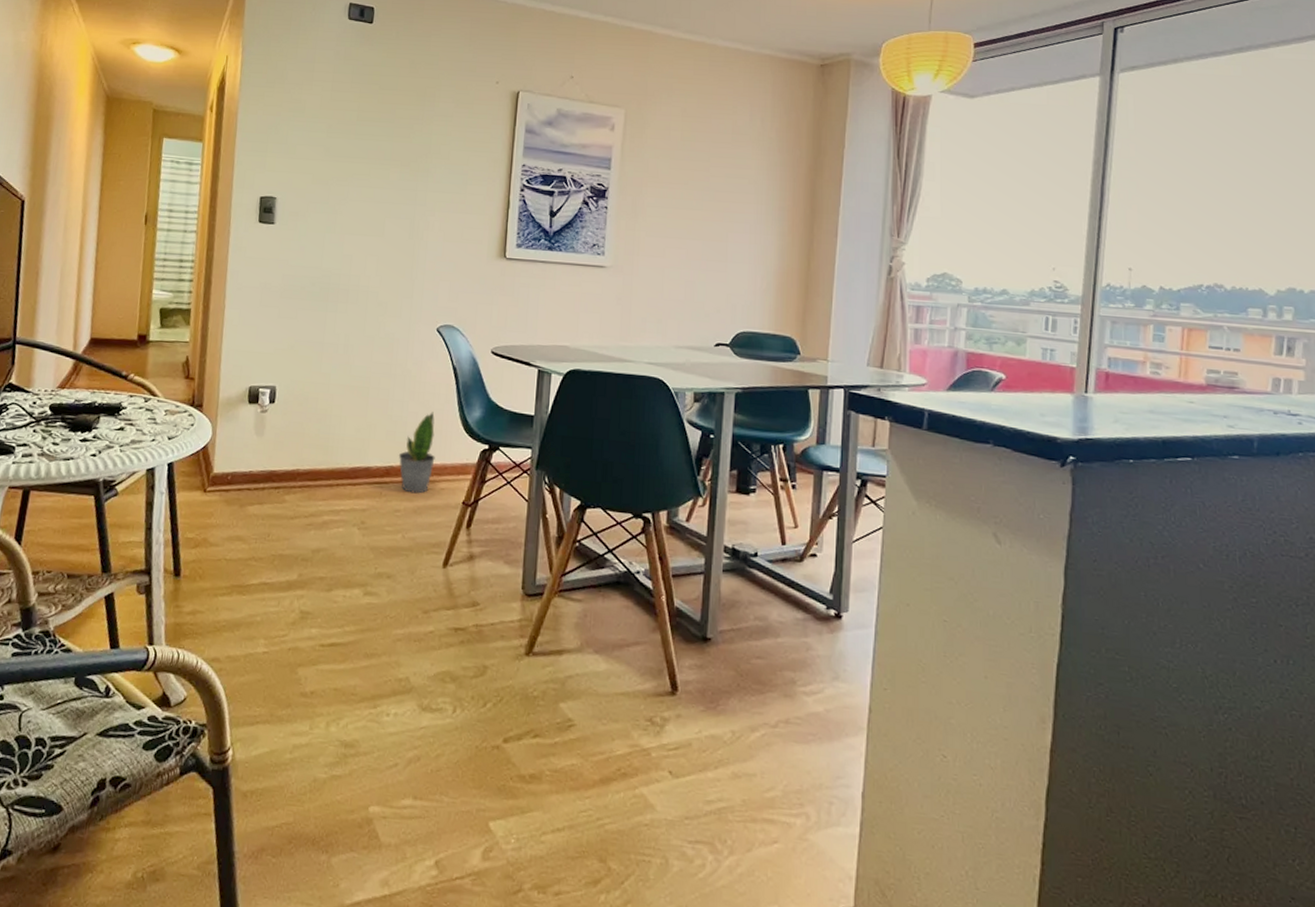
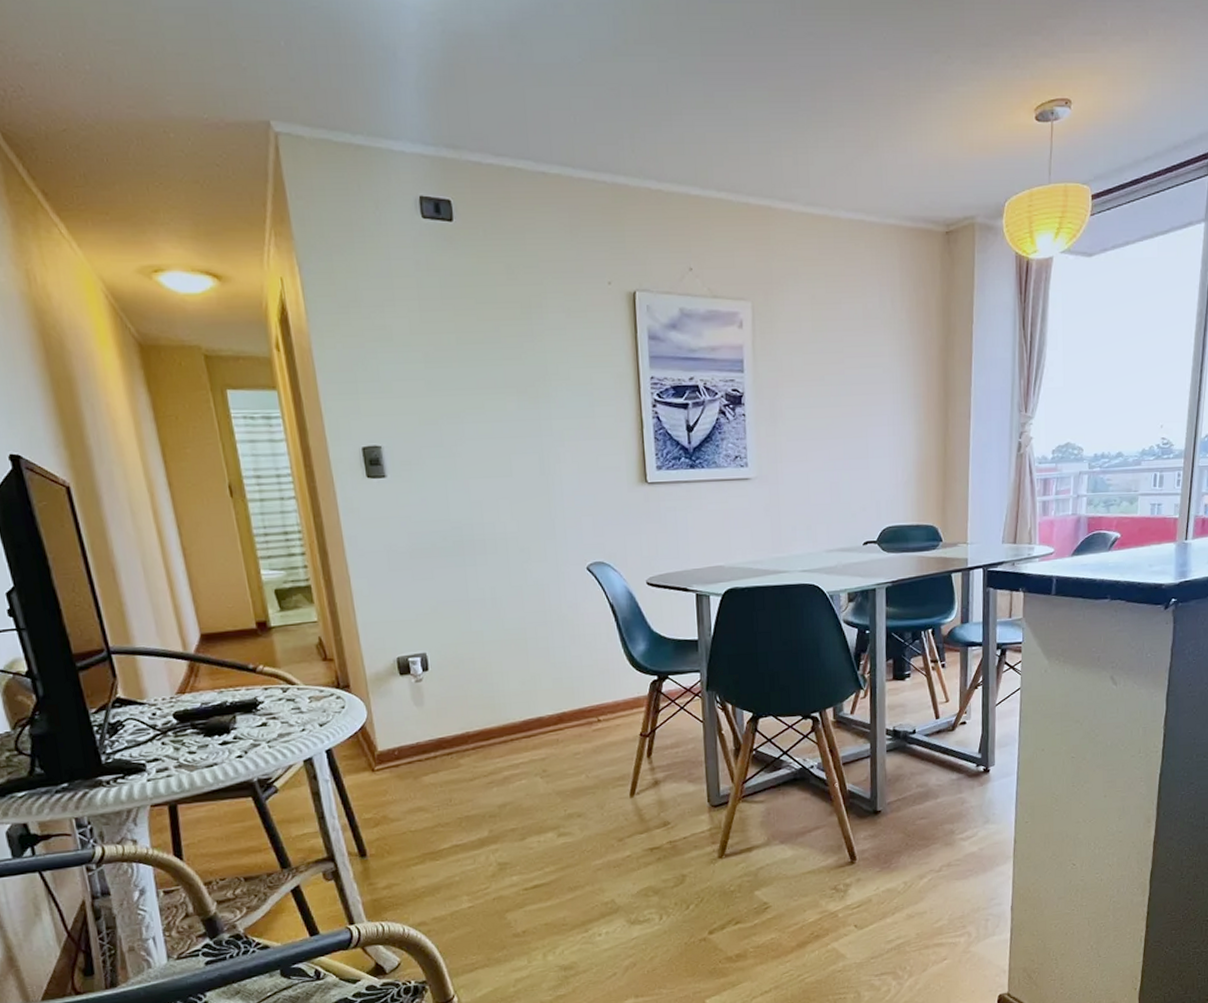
potted plant: present [398,412,435,494] -> none [568,652,606,735]

